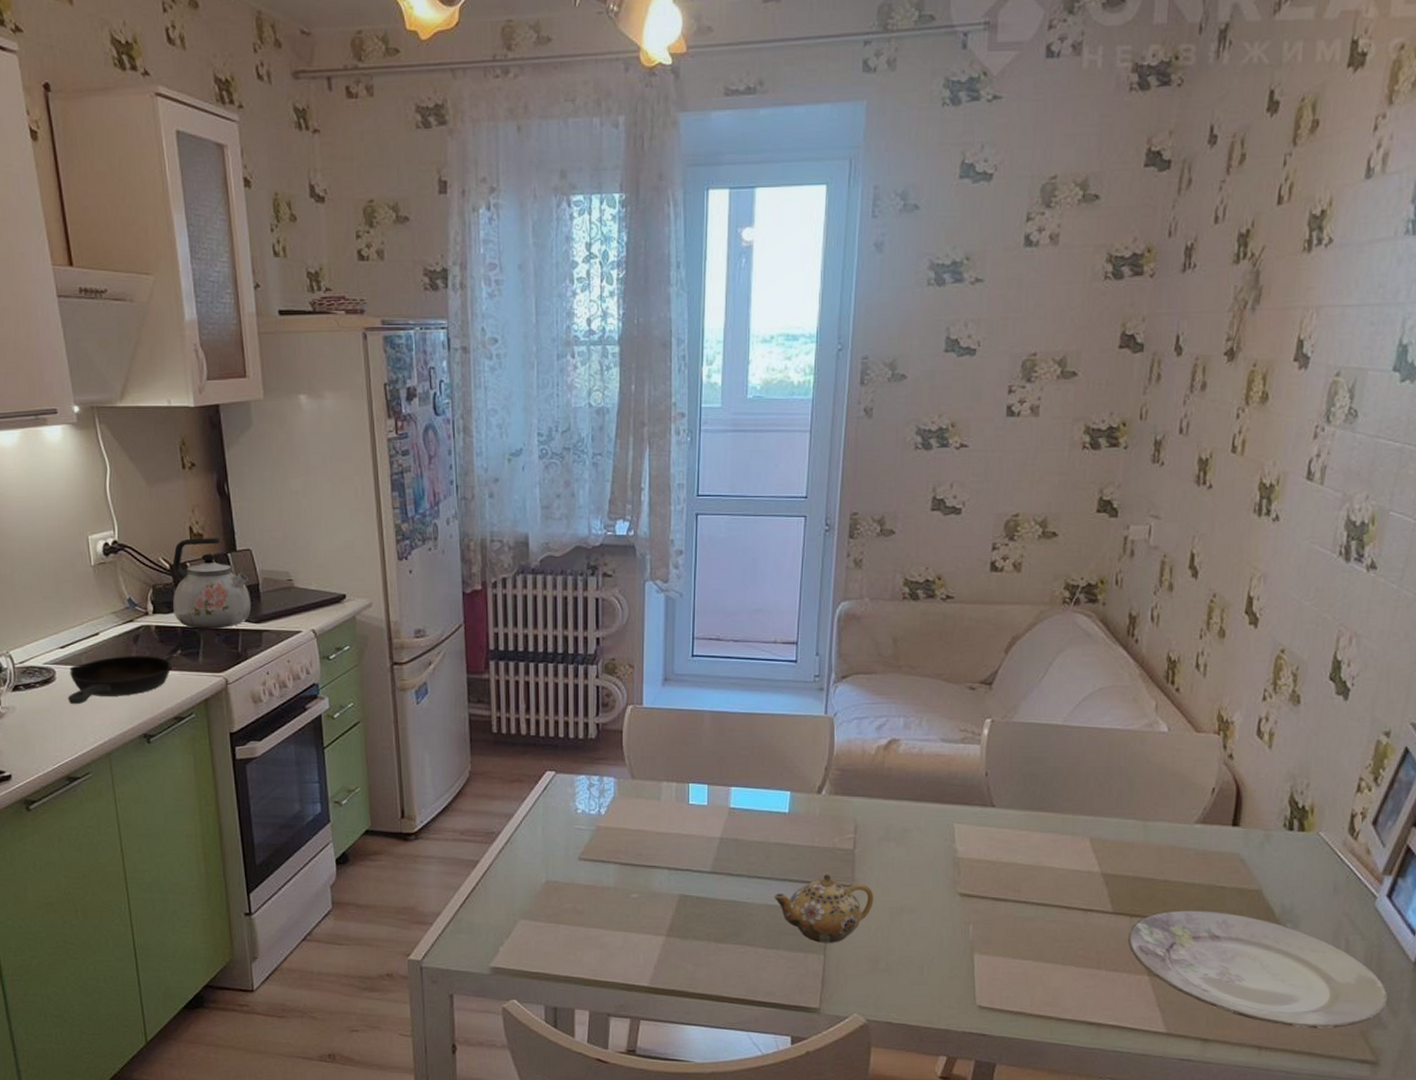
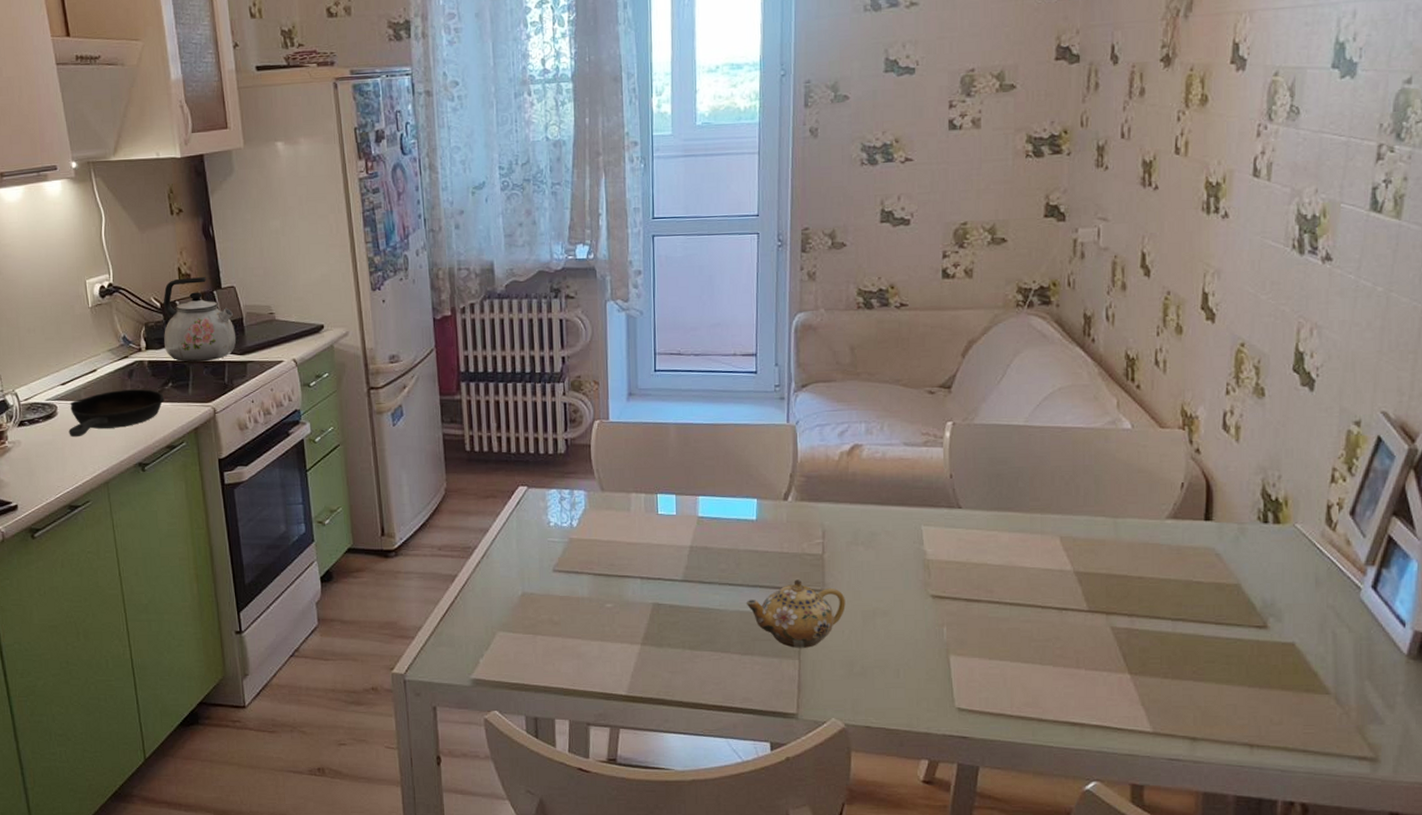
plate: present [1128,910,1389,1029] -> none [1106,606,1383,725]

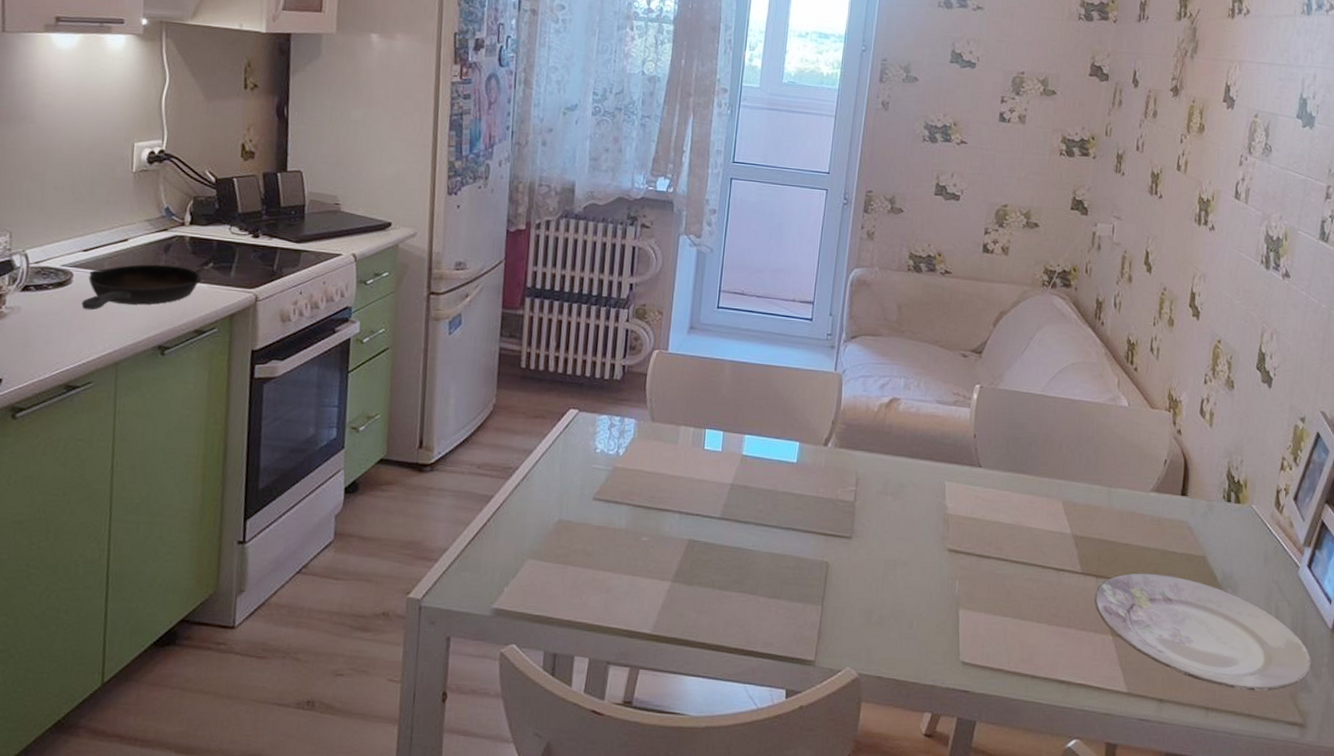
kettle: present [163,277,237,362] -> none [212,155,295,245]
teapot: present [746,579,846,648] -> none [778,525,871,594]
plate: none [1106,606,1383,725] -> present [1094,573,1312,691]

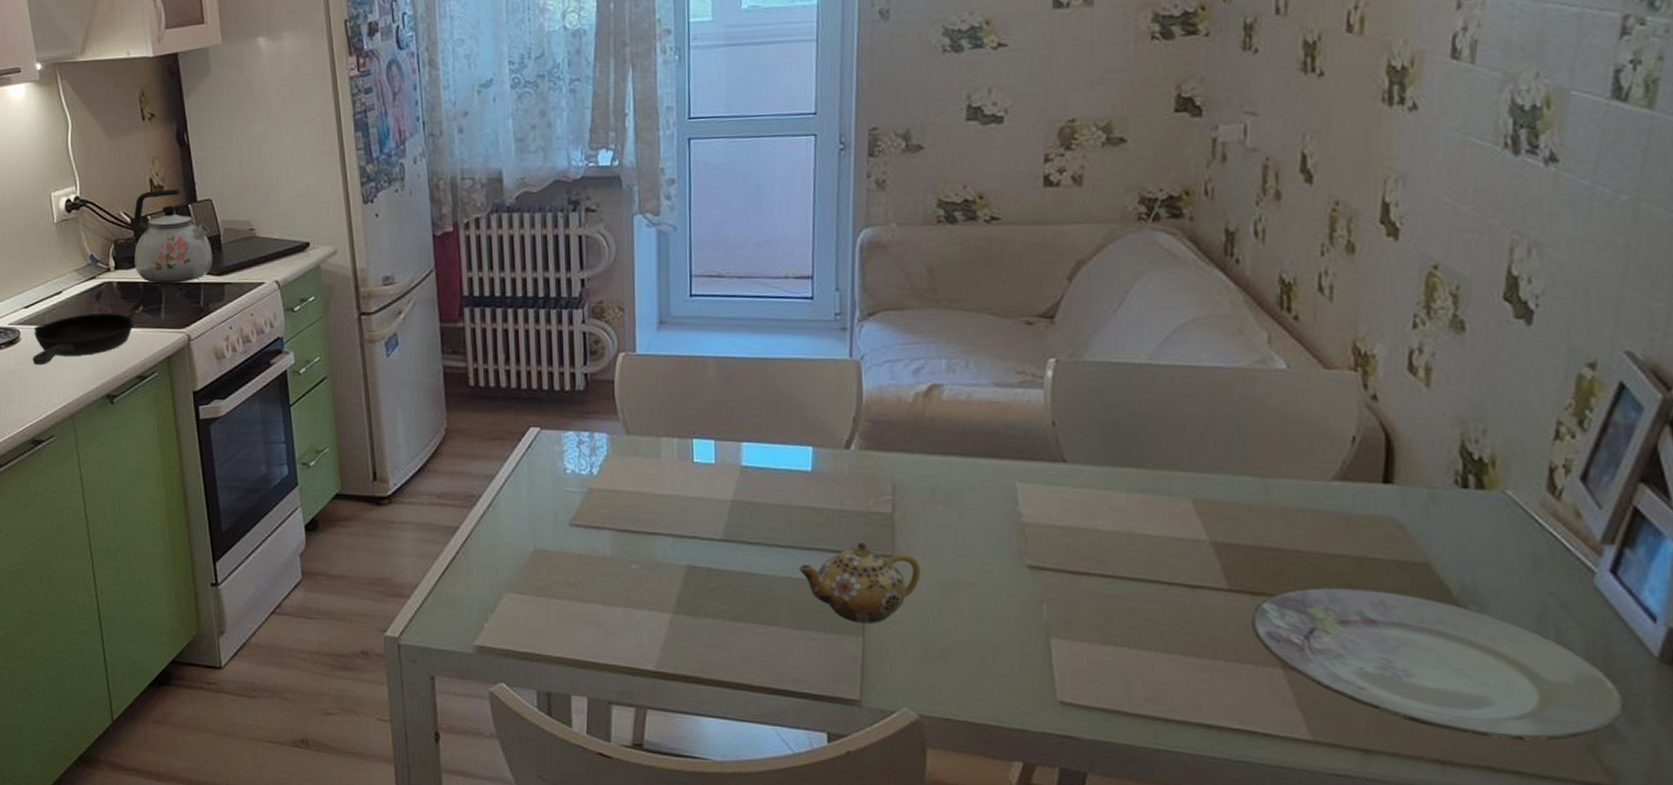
kettle: none [212,155,295,245] -> present [133,189,213,284]
teapot: none [778,525,871,594] -> present [798,542,921,623]

